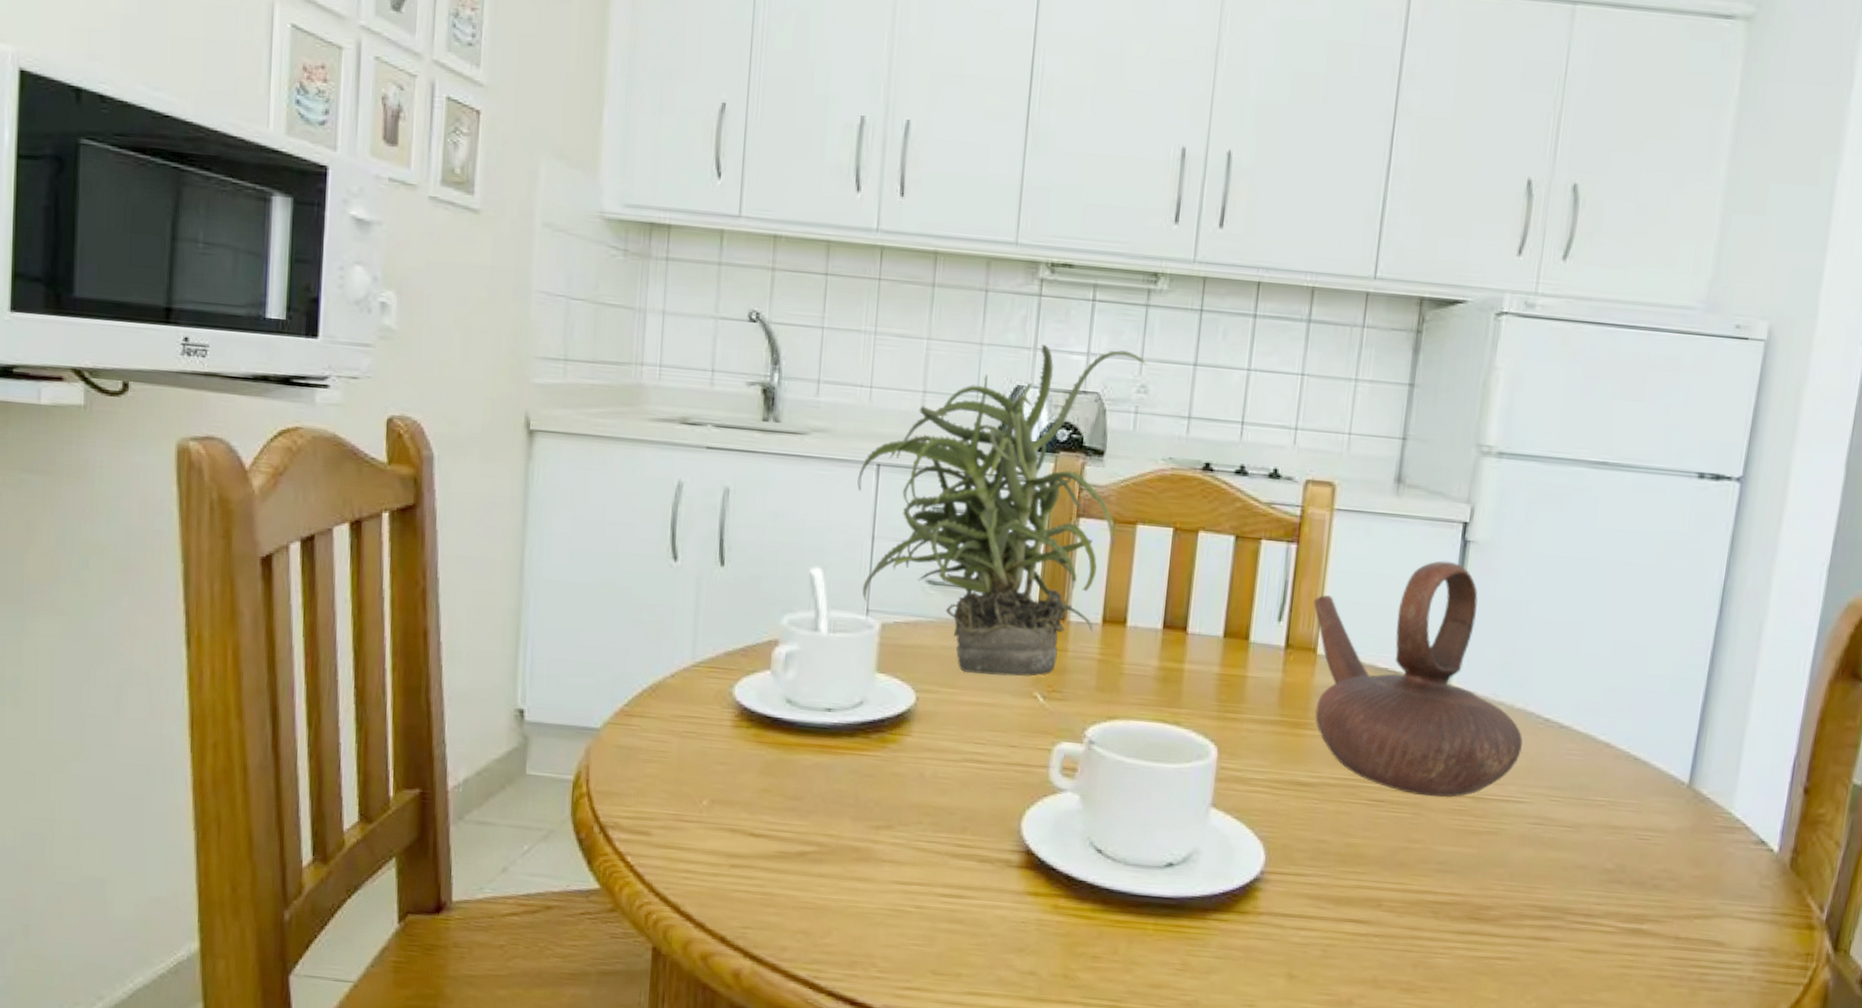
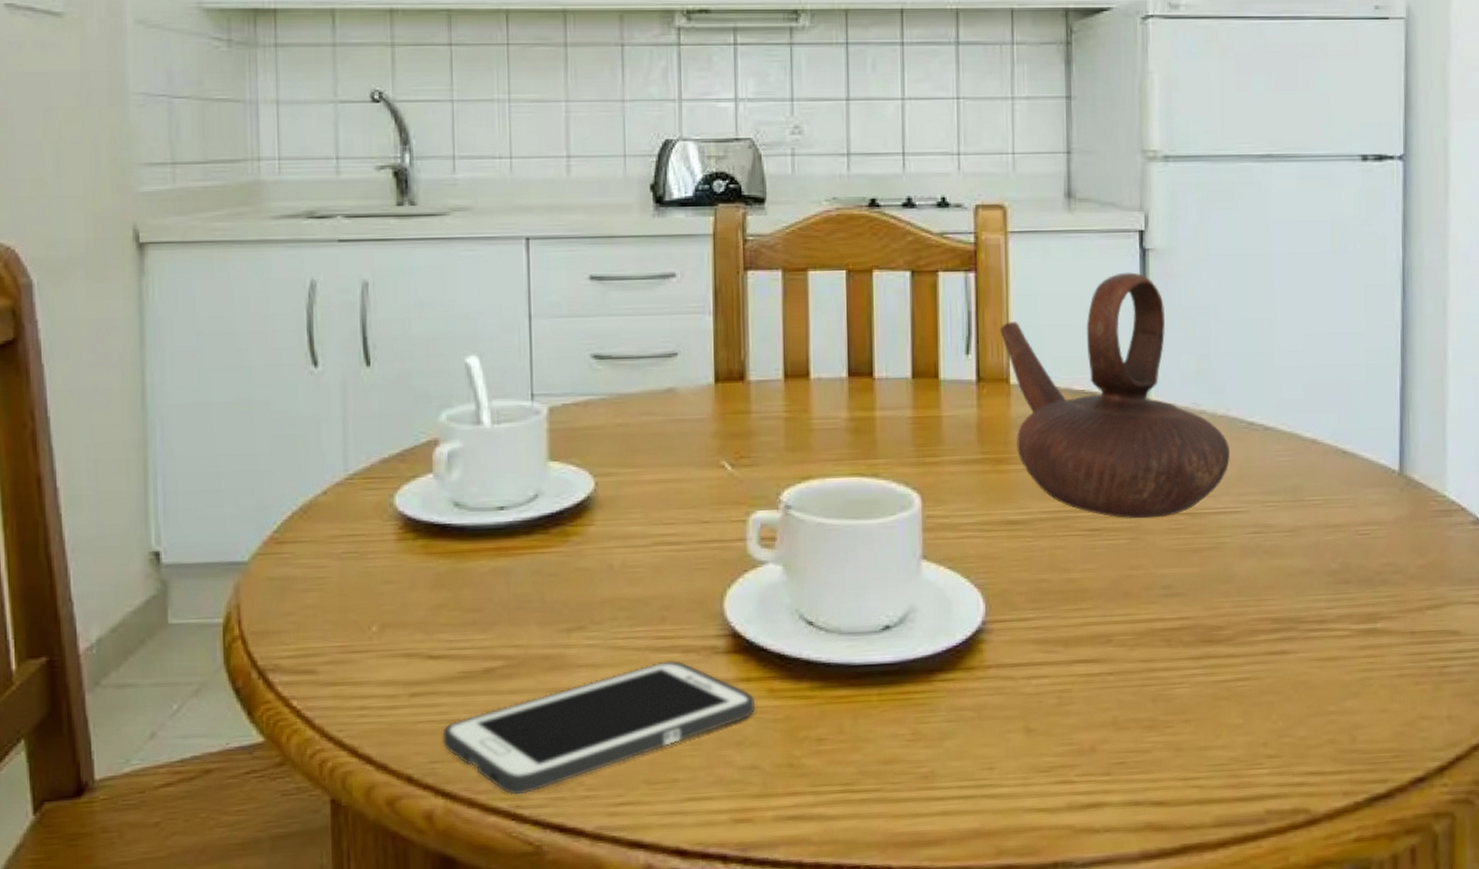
cell phone: none [755,866,1040,968] -> present [442,660,756,795]
potted plant: present [857,345,1146,677] -> none [507,93,797,450]

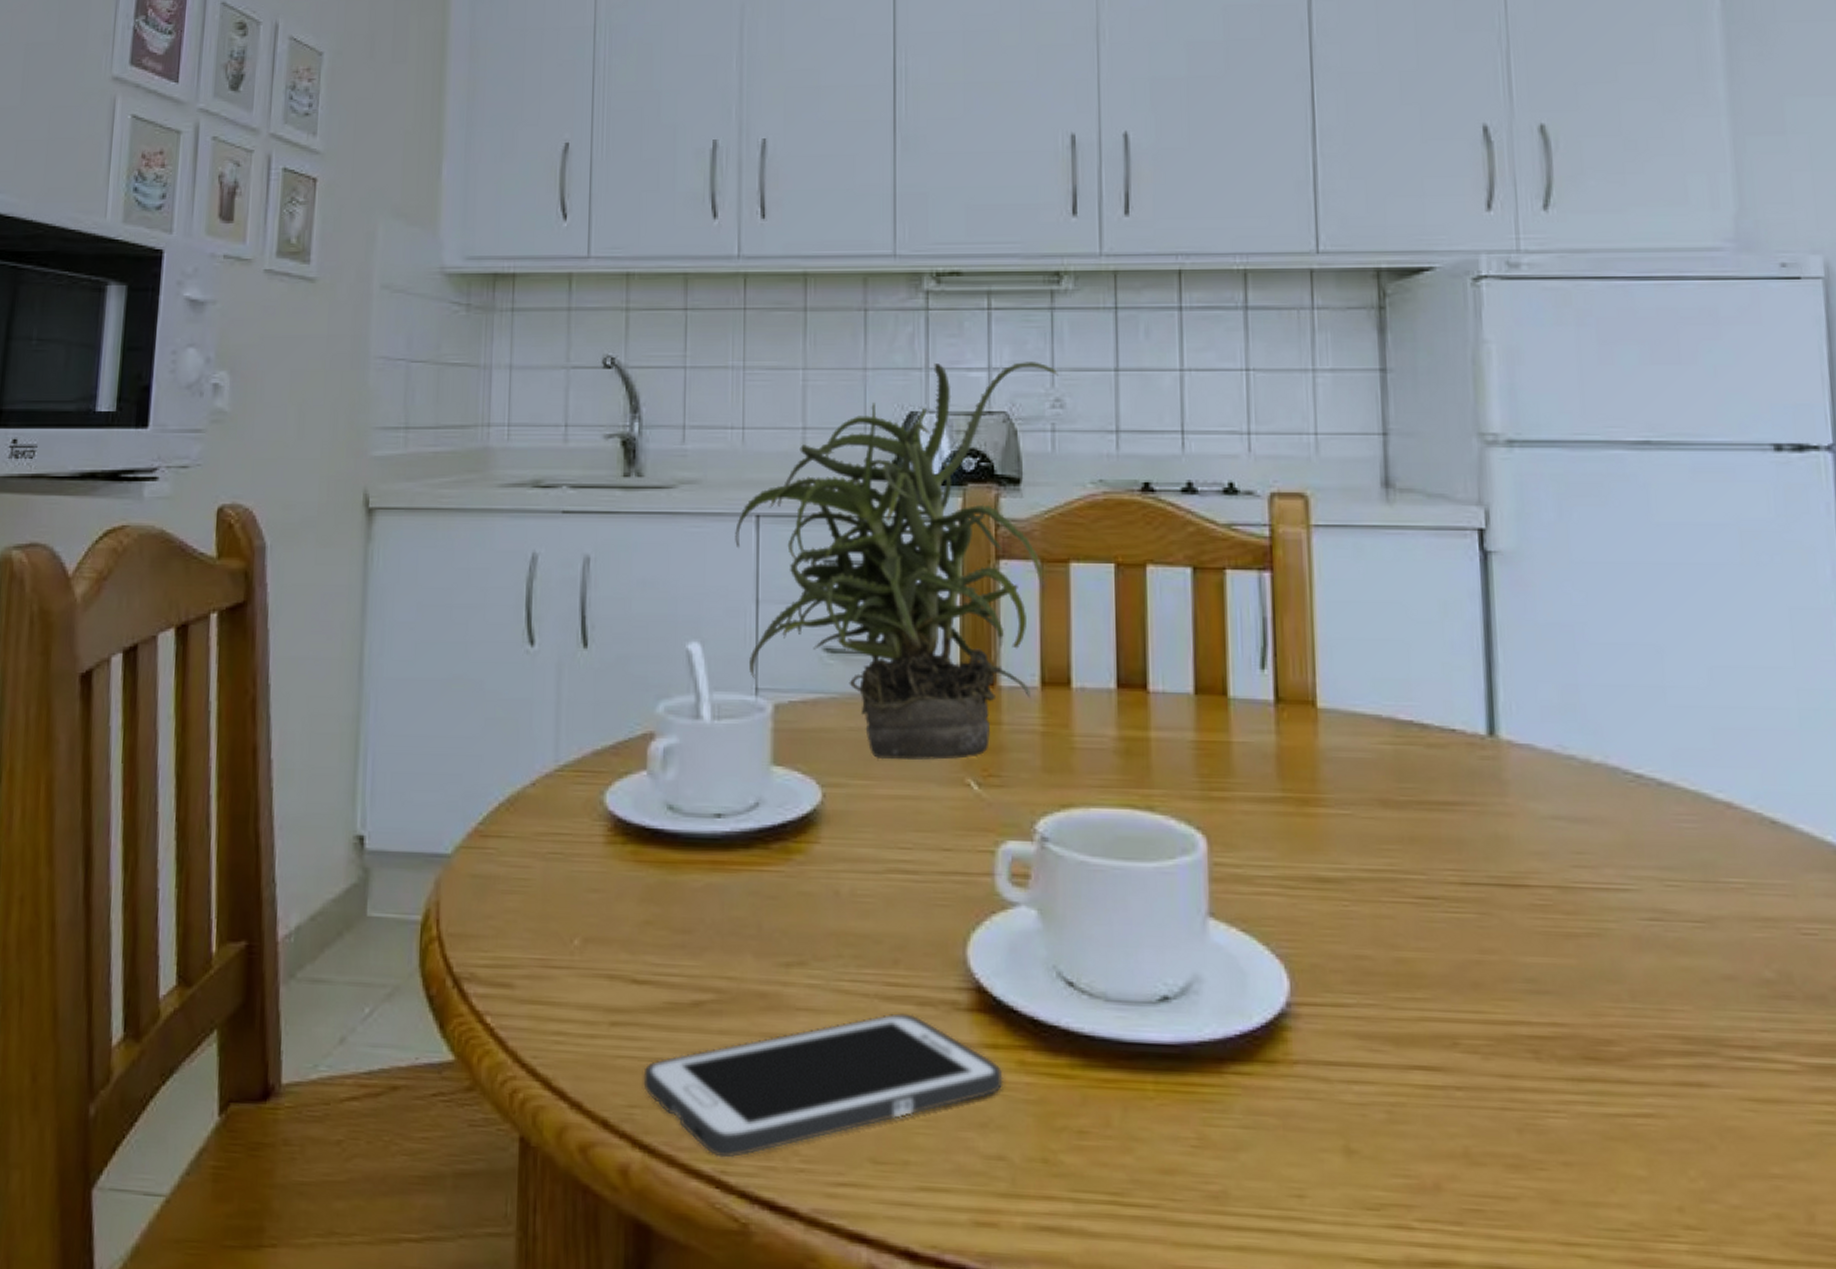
potted plant: none [507,93,797,450] -> present [735,362,1058,761]
teapot: present [999,272,1230,519] -> none [1302,579,1612,890]

